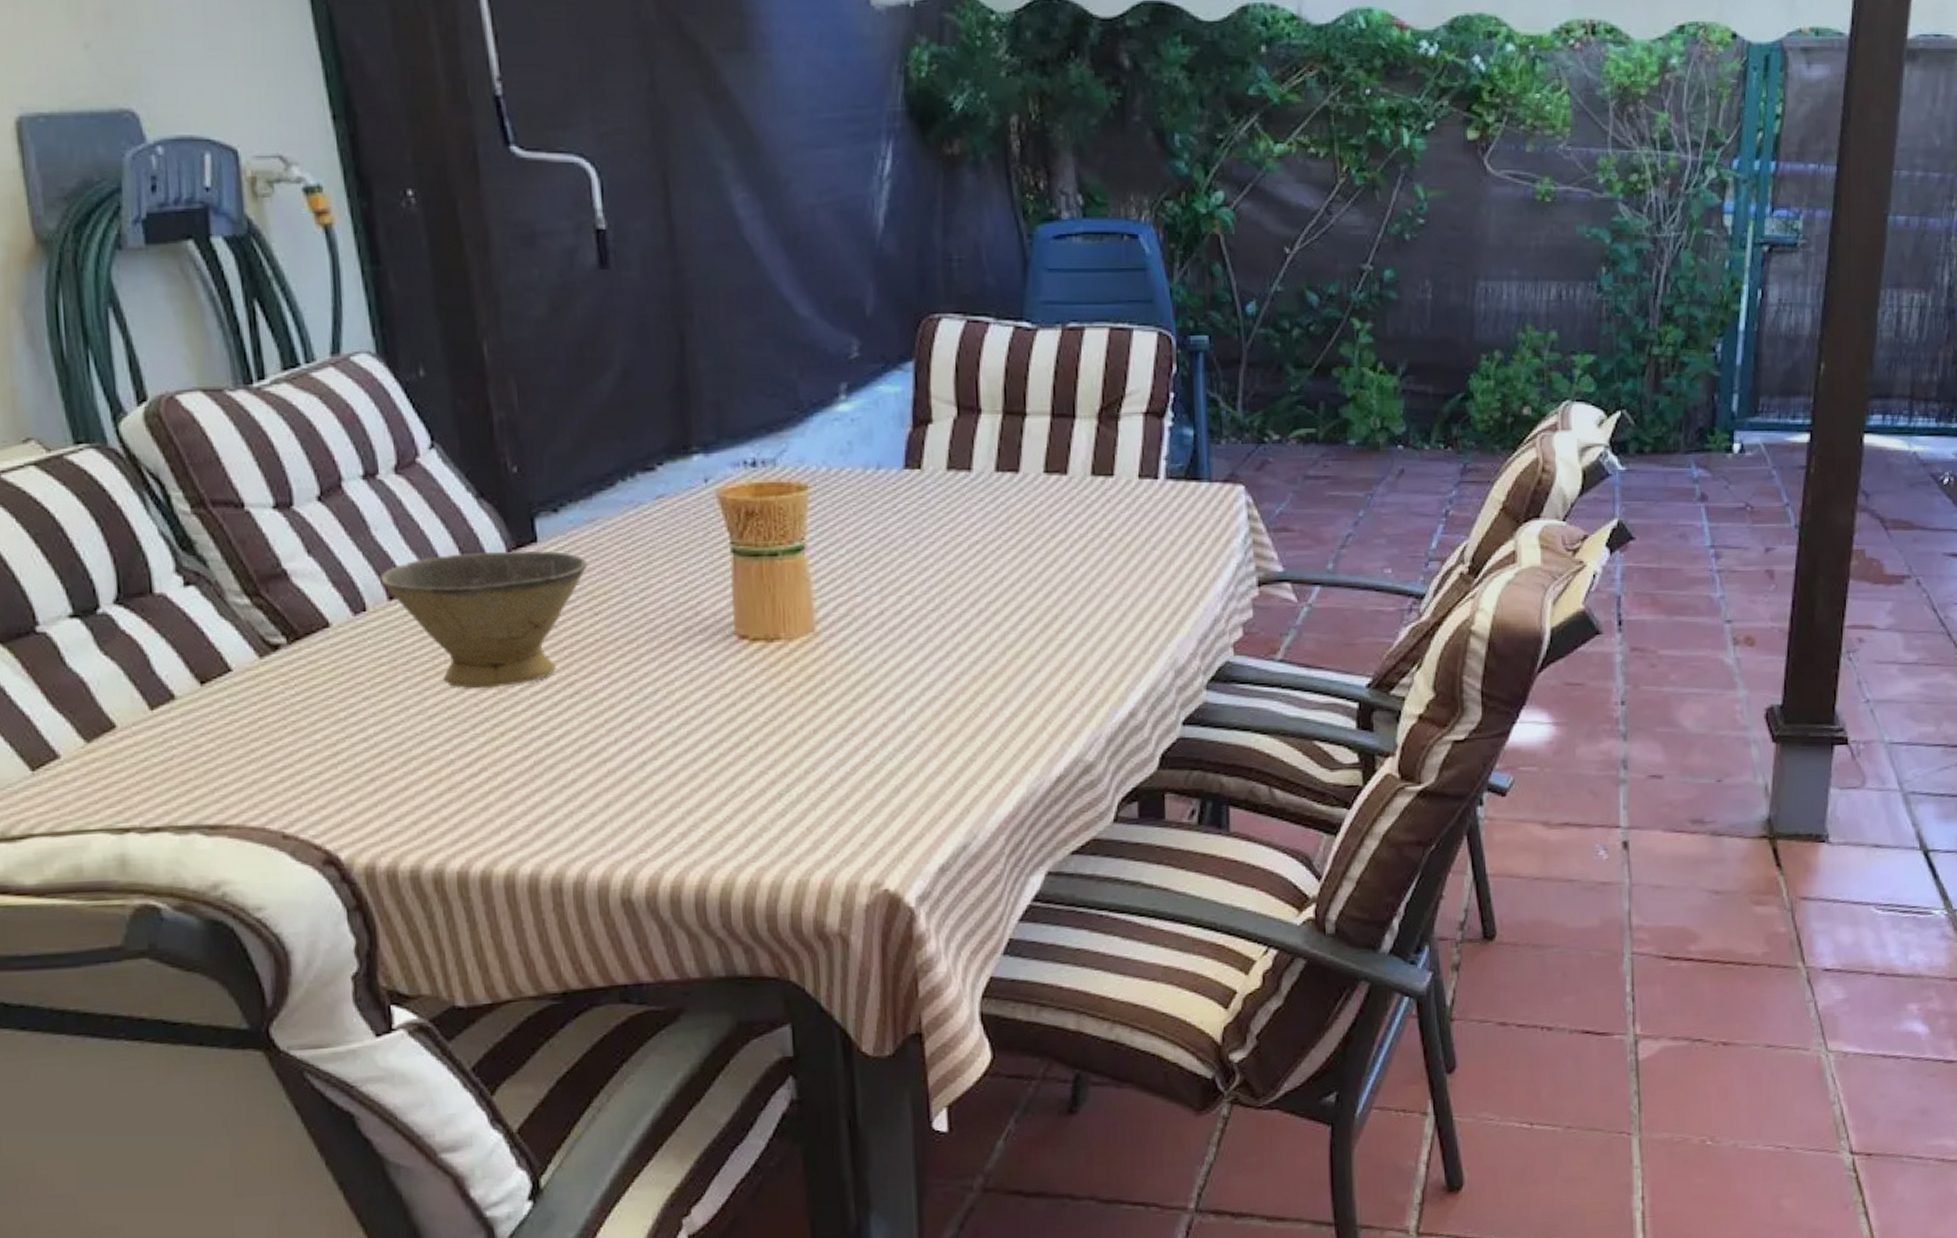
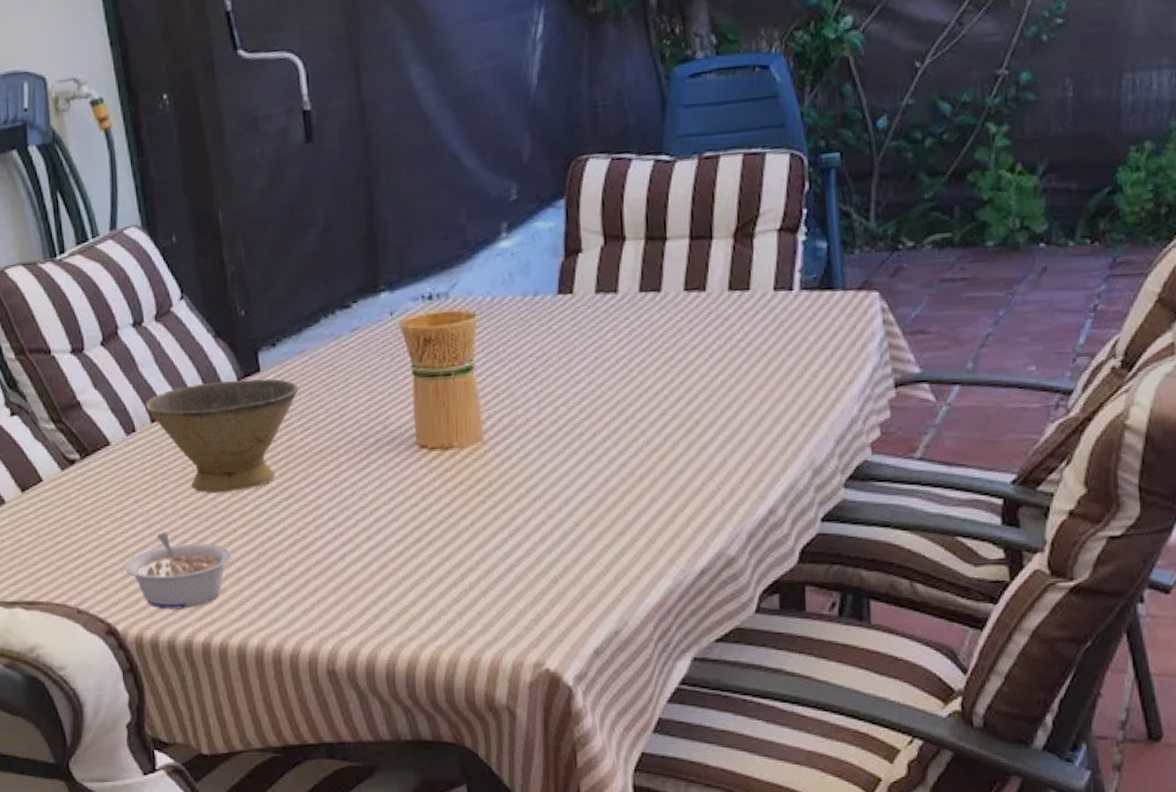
legume: none [350,736,499,832] -> present [124,532,232,610]

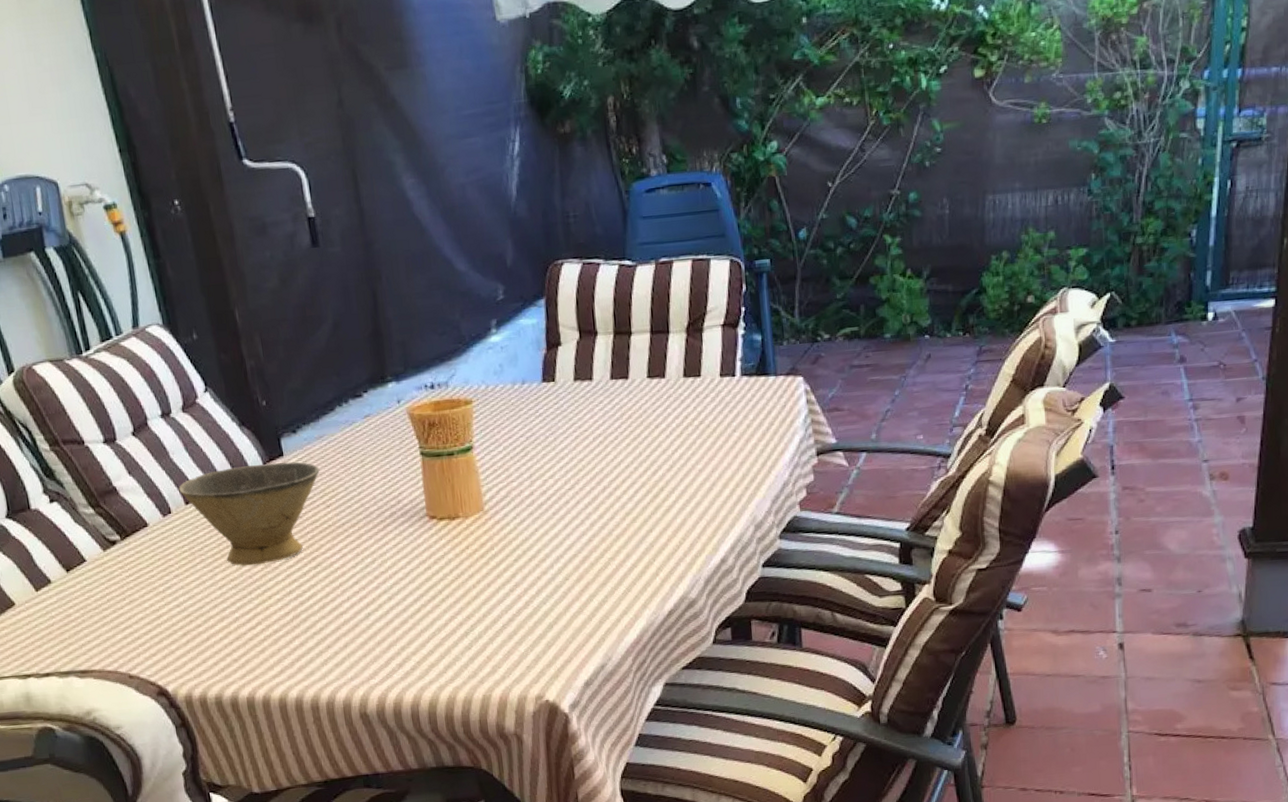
legume: present [124,532,232,610] -> none [170,602,269,670]

